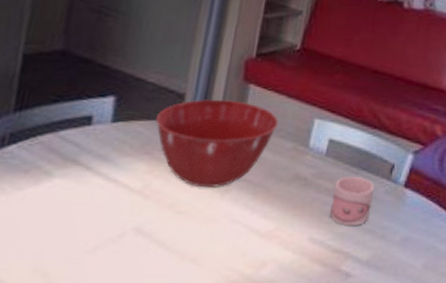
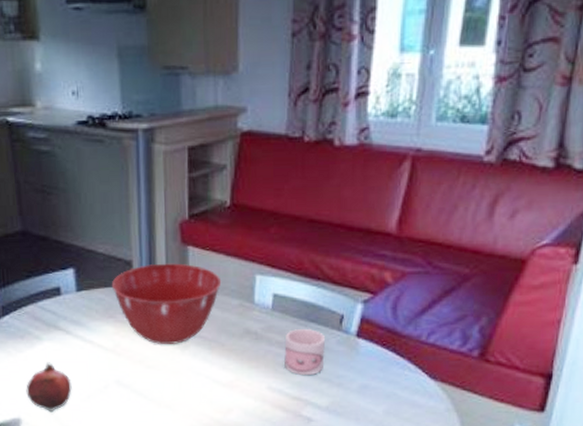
fruit: none [11,203,78,268] -> present [26,362,72,413]

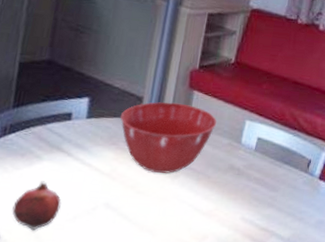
mug: present [284,328,325,375] -> none [258,168,294,209]

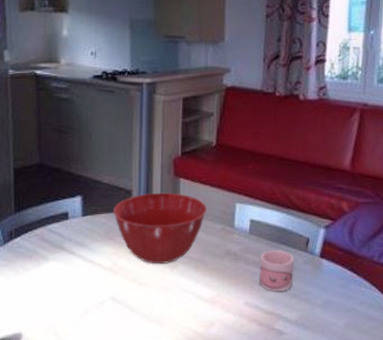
fruit: present [12,181,61,231] -> none [29,280,71,328]
mug: none [258,168,294,209] -> present [260,249,294,291]

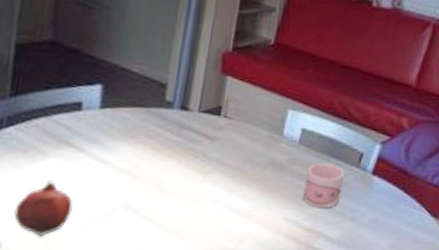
fruit: none [29,280,71,328] -> present [14,180,73,237]
mixing bowl: present [112,192,207,263] -> none [140,89,255,170]

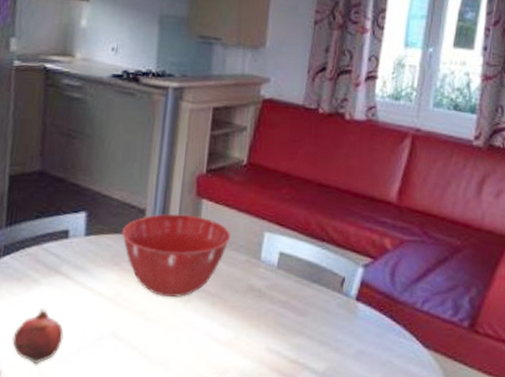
mixing bowl: none [140,89,255,170] -> present [121,214,231,297]
mug: present [303,163,344,208] -> none [285,288,326,337]

